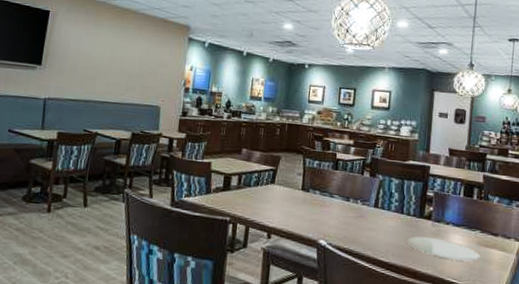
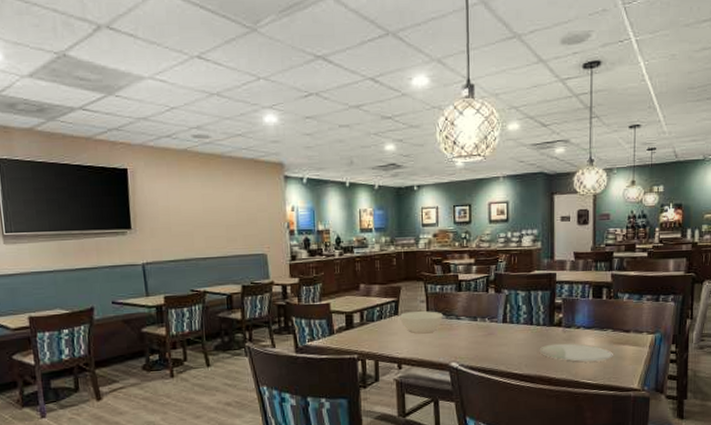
bowl: none [276,182,317,207] -> present [400,311,443,334]

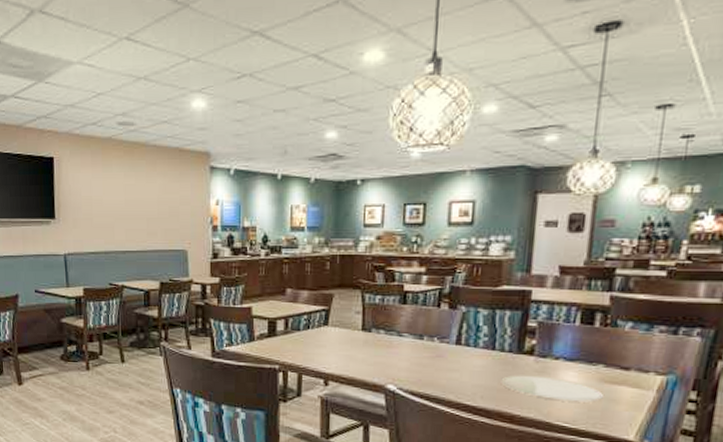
bowl: present [400,311,443,334] -> none [330,323,381,349]

